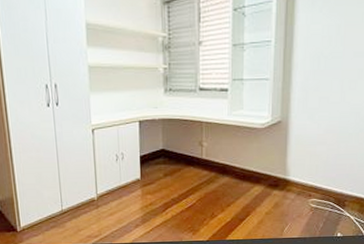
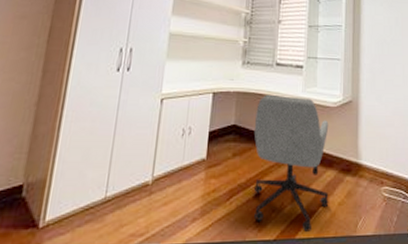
office chair: none [181,119,257,236] -> present [254,94,329,233]

